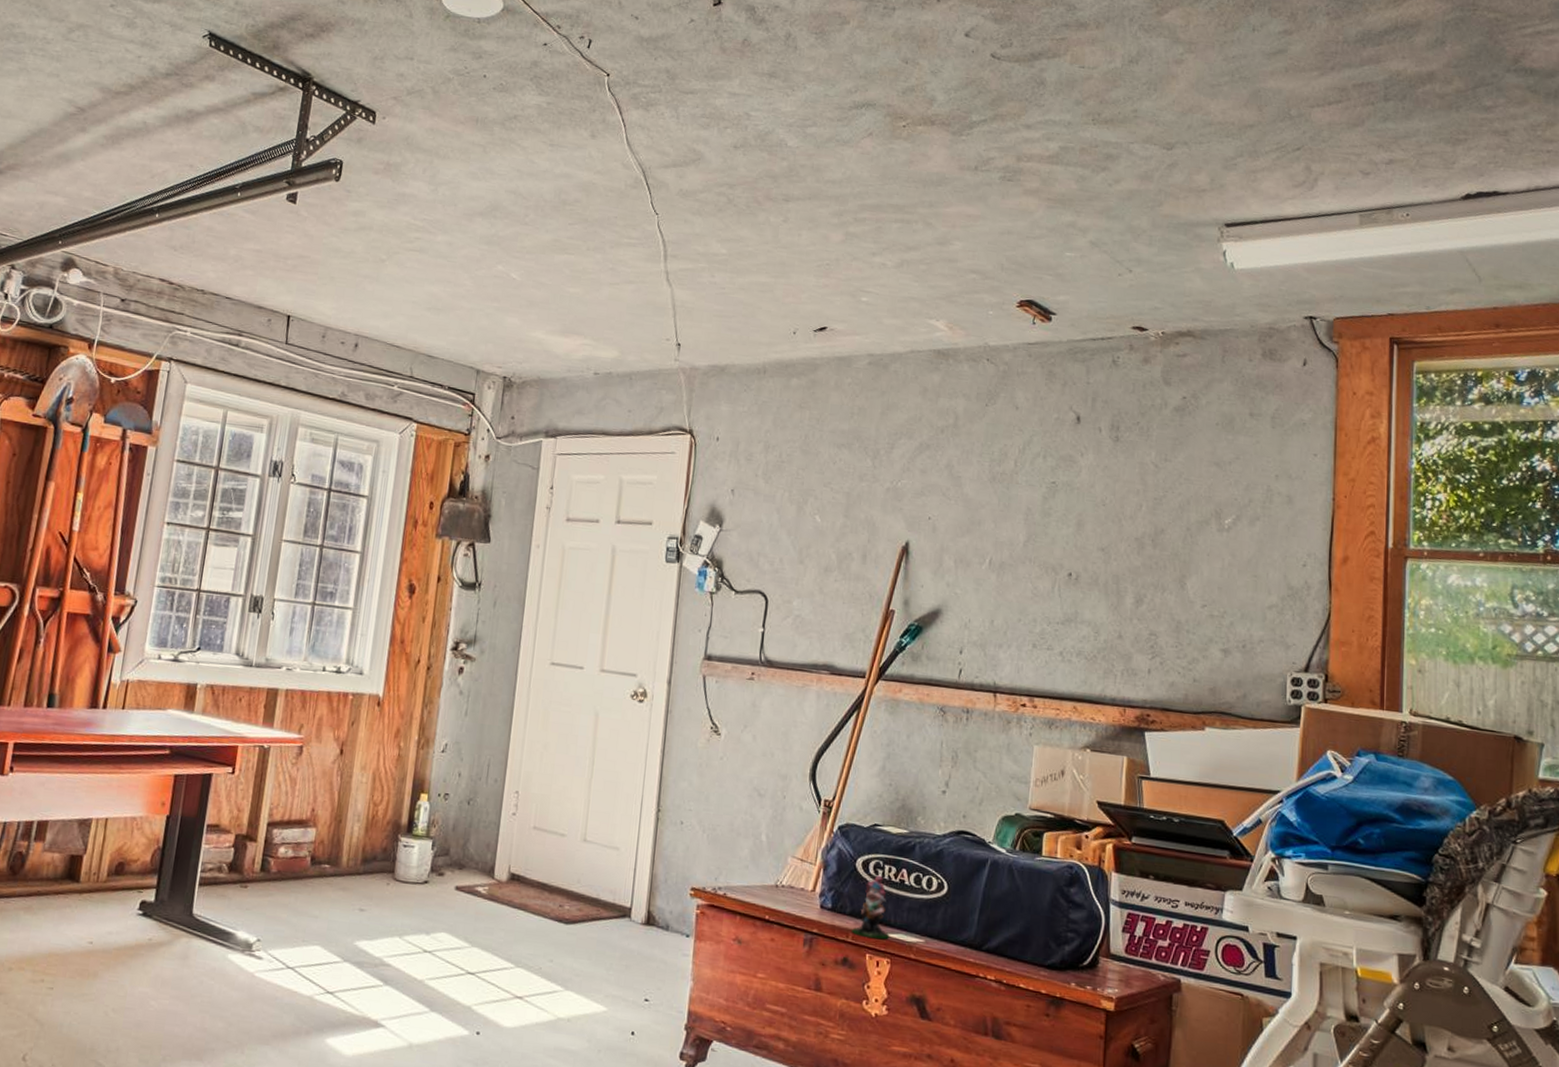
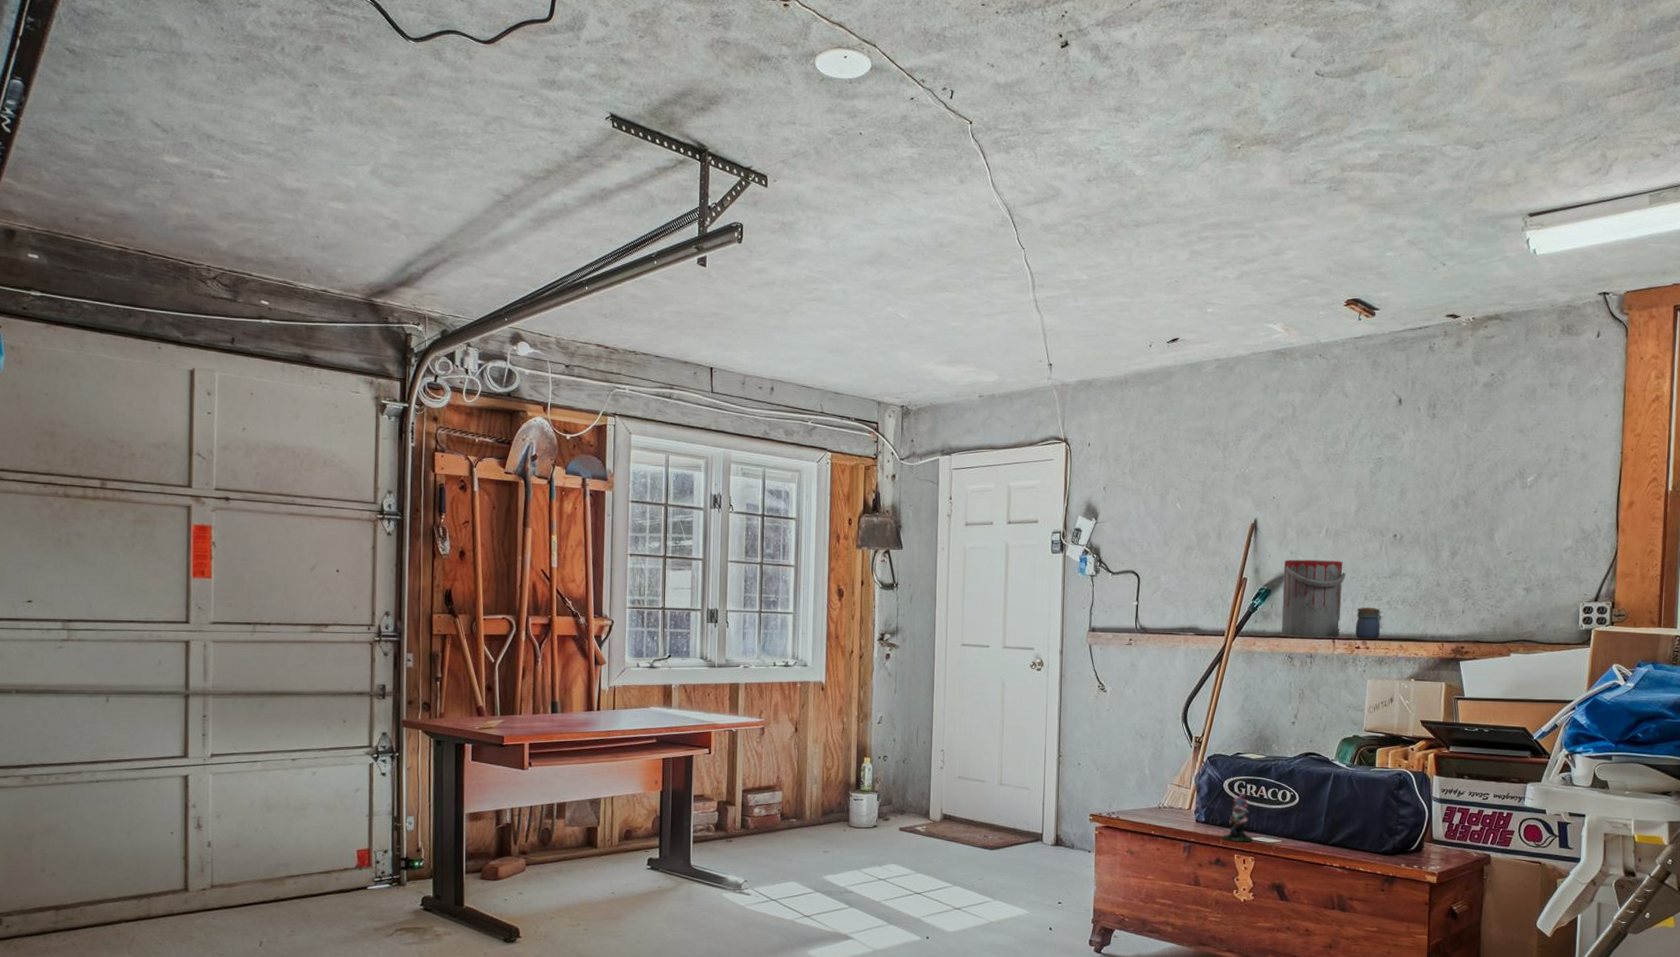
paint can: none [932,592,1011,691] -> present [1281,559,1346,638]
jar: none [1021,656,1054,697] -> present [1355,607,1383,639]

